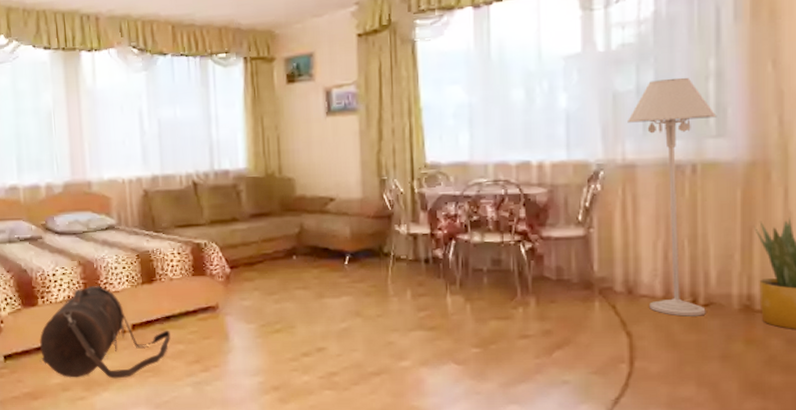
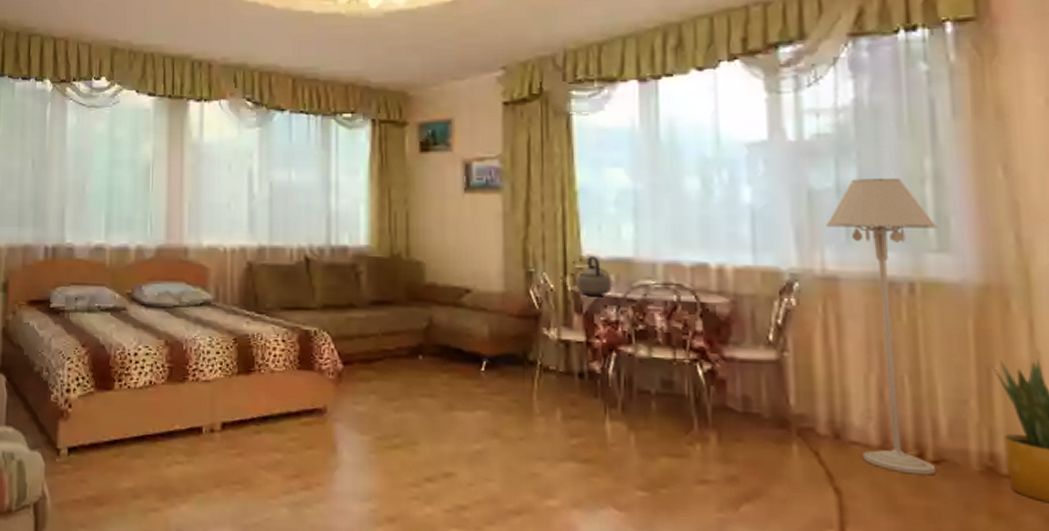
duffel bag: present [39,285,171,379] -> none [109,371,267,489]
teapot: none [421,162,451,195] -> present [575,255,611,296]

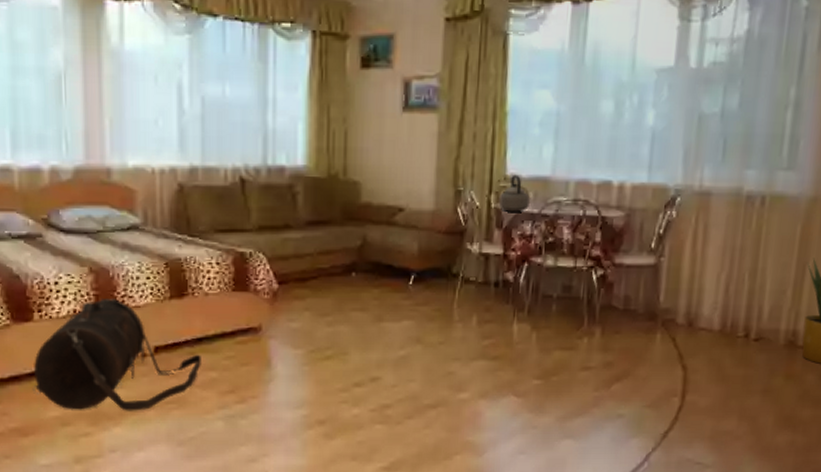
duffel bag: none [109,371,267,489] -> present [32,297,201,411]
floor lamp: present [827,177,938,476] -> none [706,104,790,351]

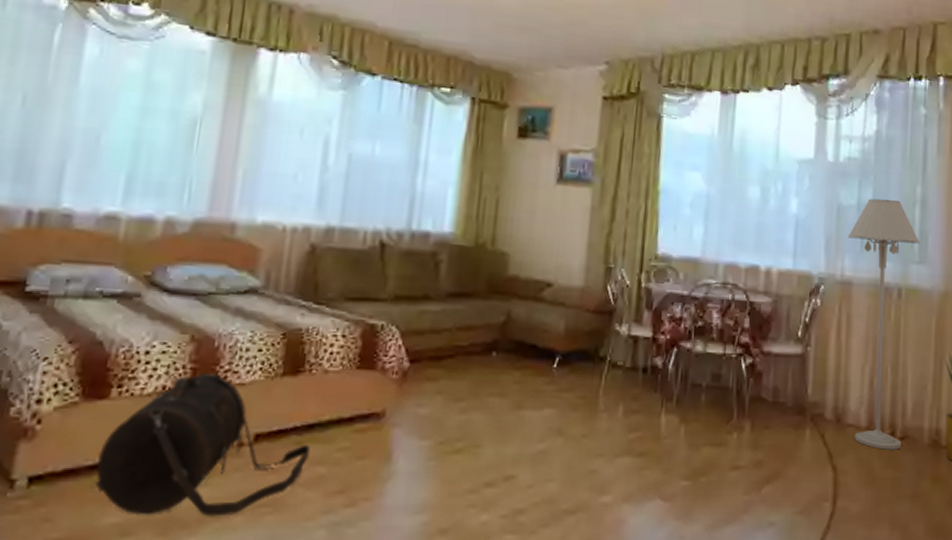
teapot: present [498,174,530,212] -> none [649,254,680,293]
floor lamp: none [706,104,790,351] -> present [848,198,920,450]

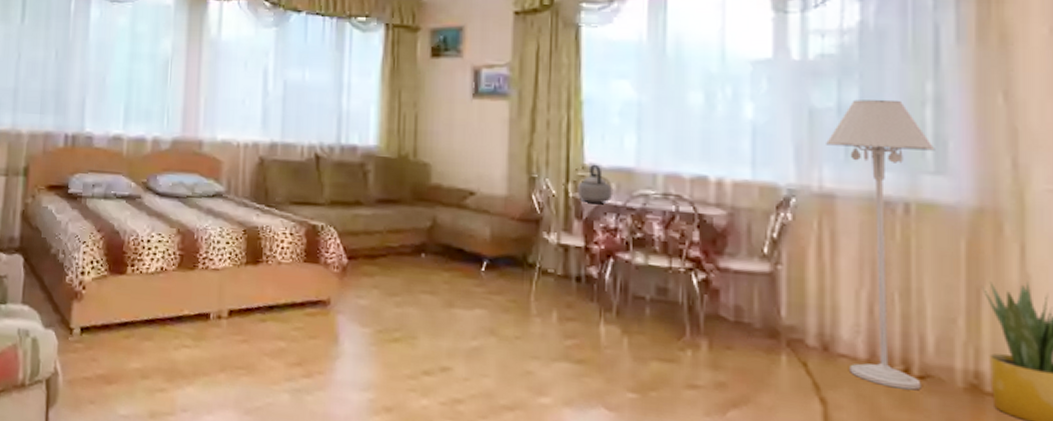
duffel bag: present [90,372,310,517] -> none [119,259,272,373]
teapot: none [649,254,680,293] -> present [577,164,612,203]

